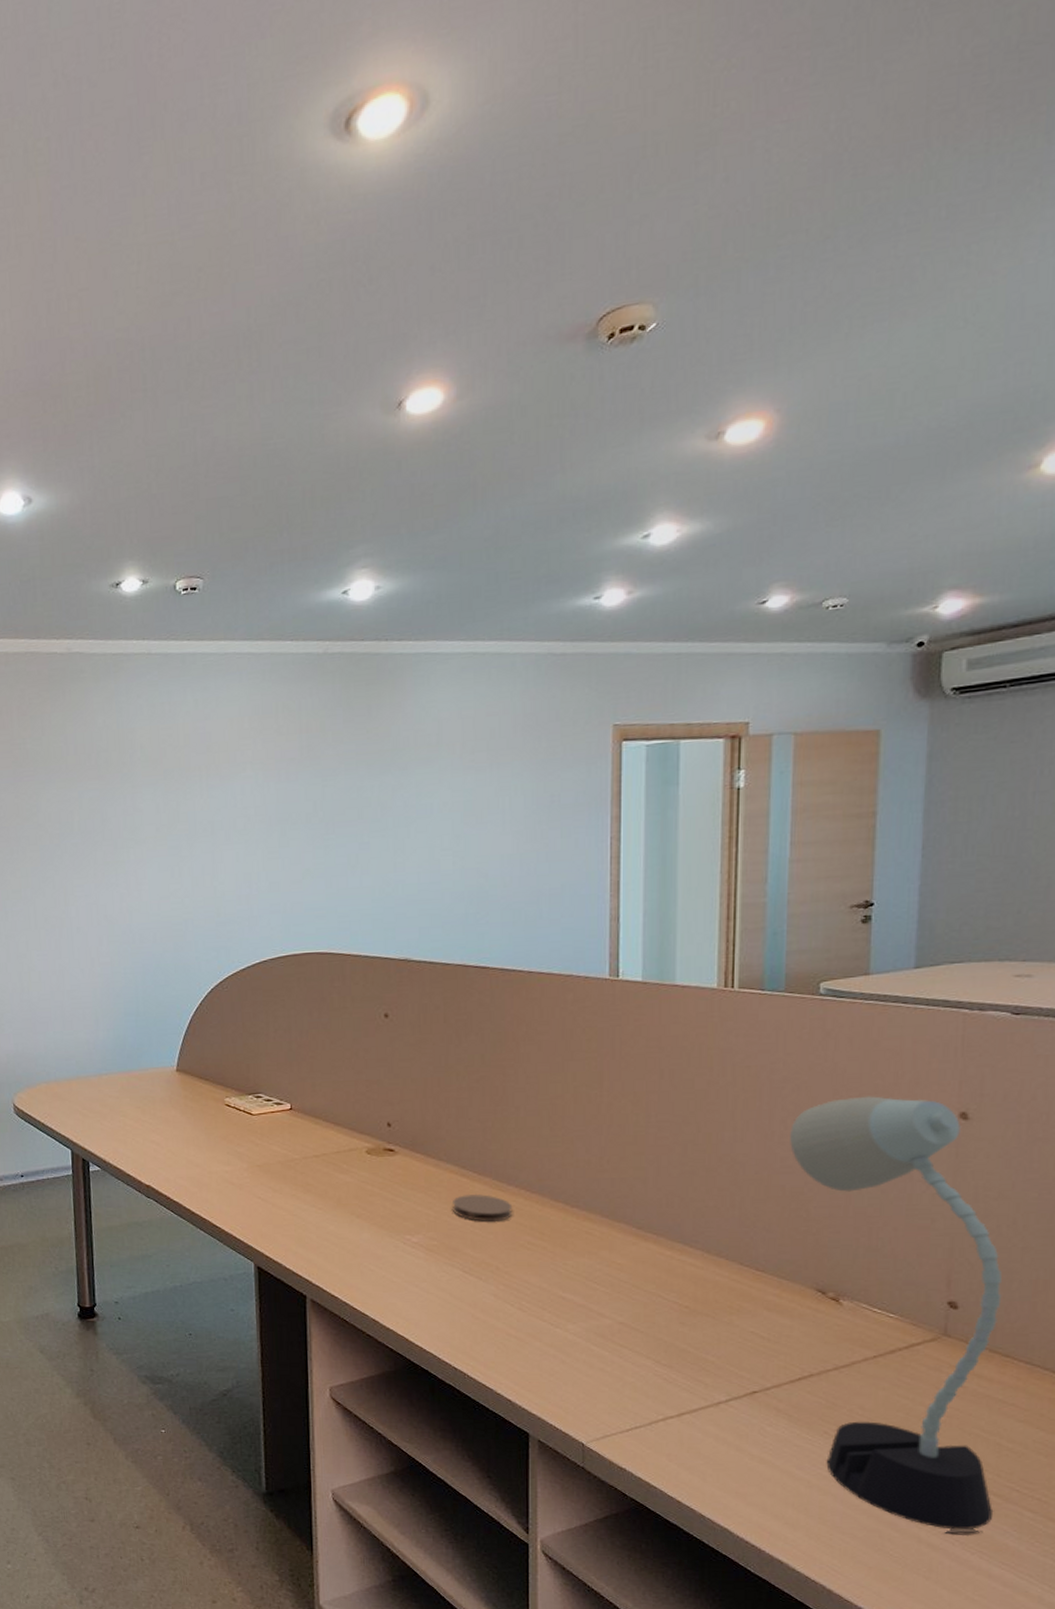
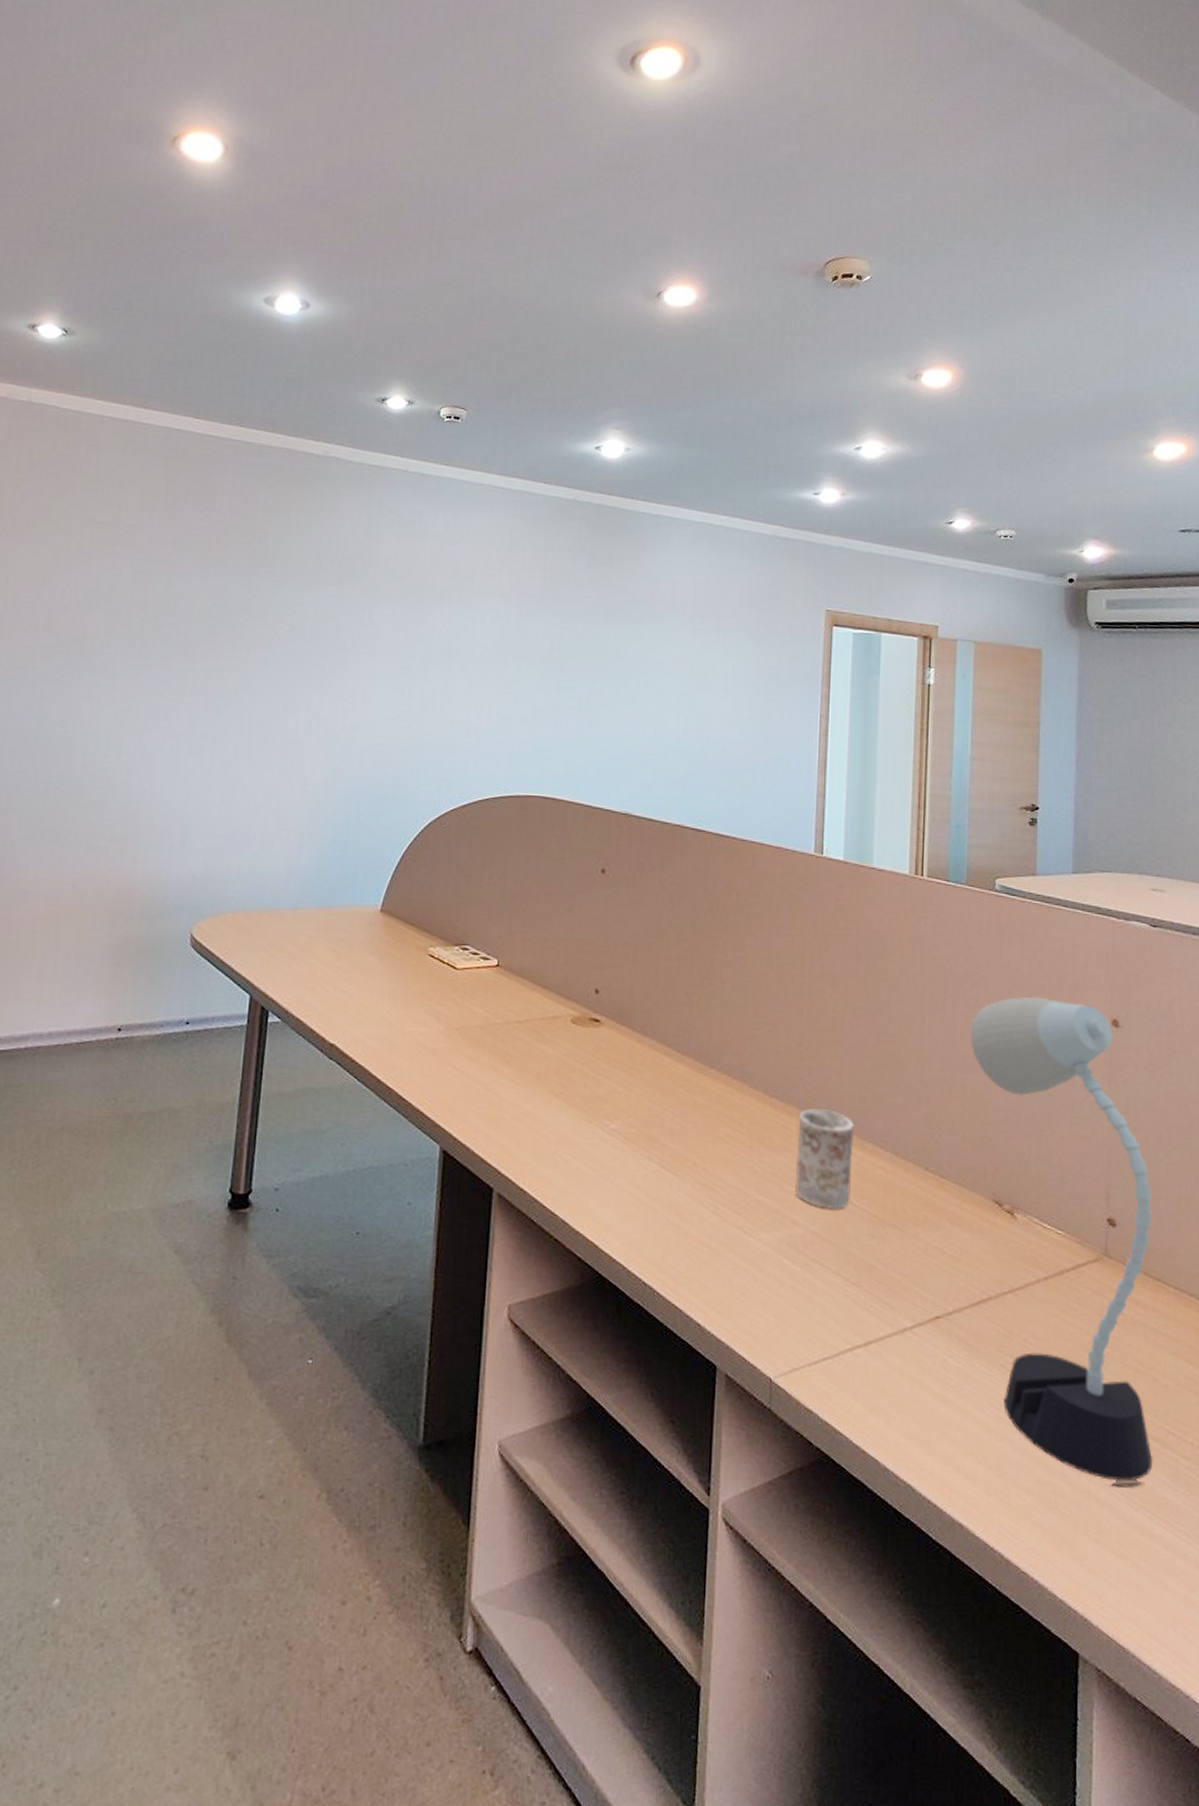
coaster: present [453,1193,513,1222] -> none [654,1076,714,1109]
mug: none [601,1214,661,1302] -> present [796,1108,854,1209]

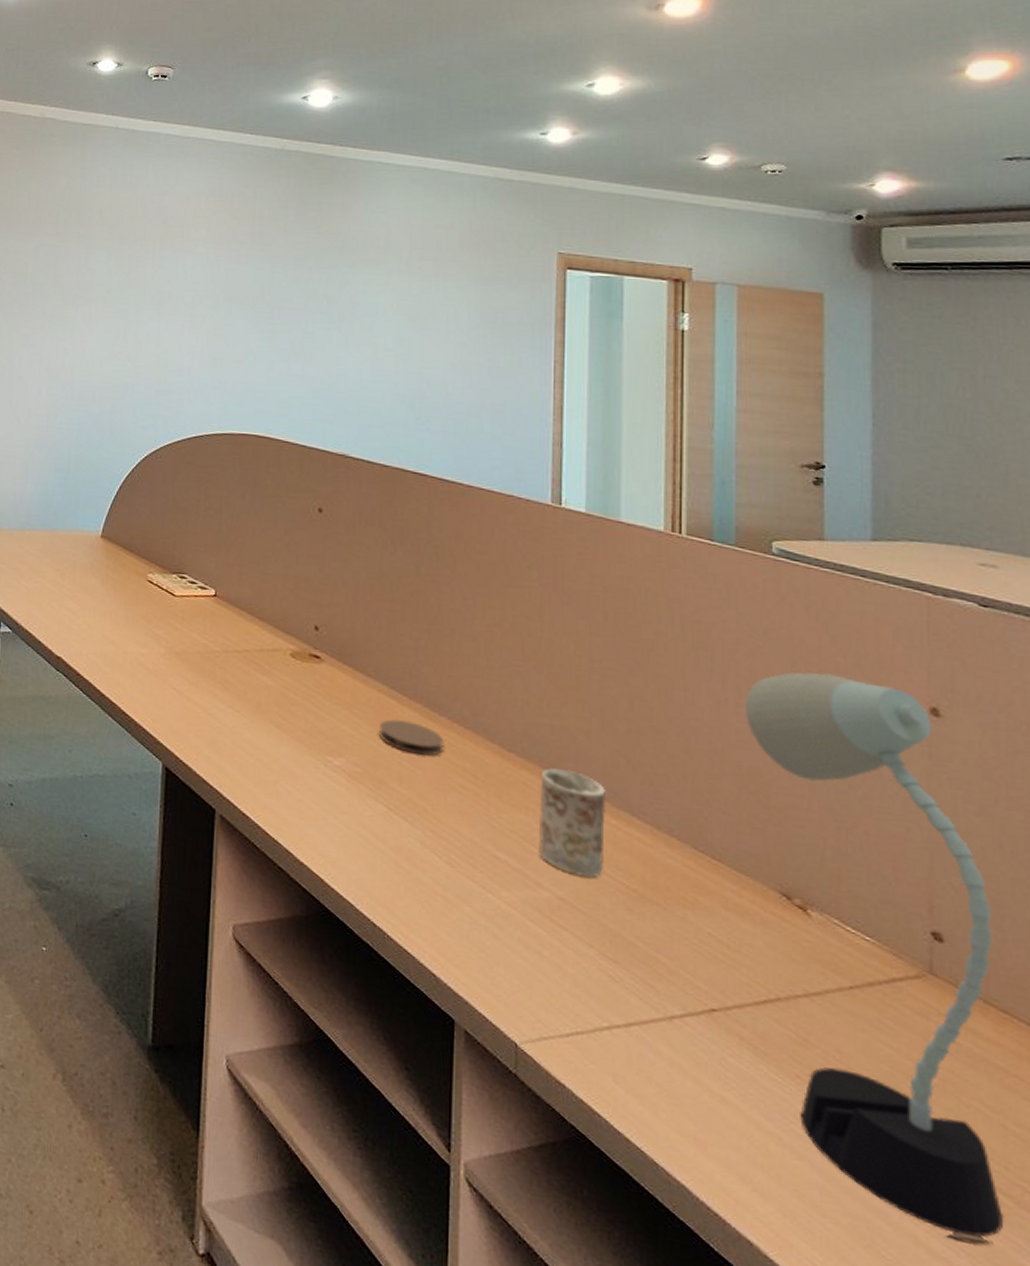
coaster: none [654,1076,714,1109] -> present [380,719,444,756]

